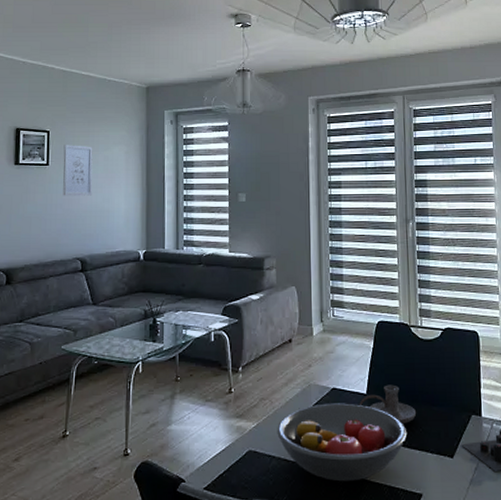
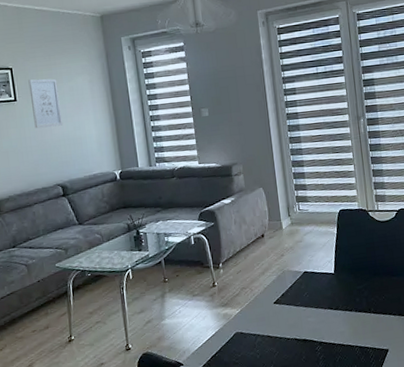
fruit bowl: present [277,403,408,482] -> none [258,282,373,348]
candle holder: present [359,384,416,424] -> none [328,262,378,294]

